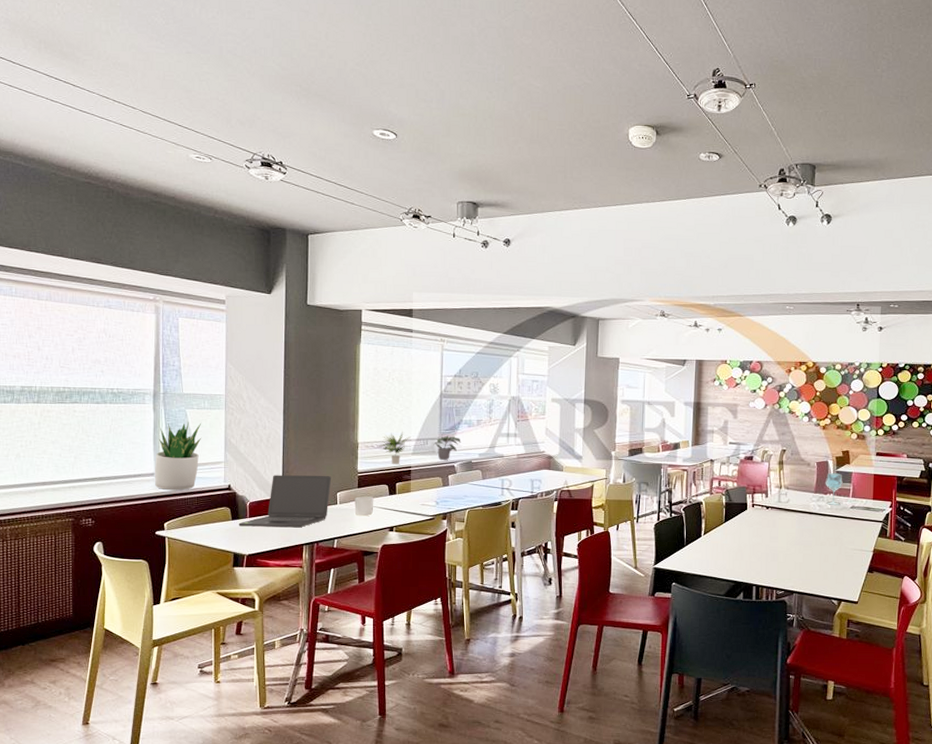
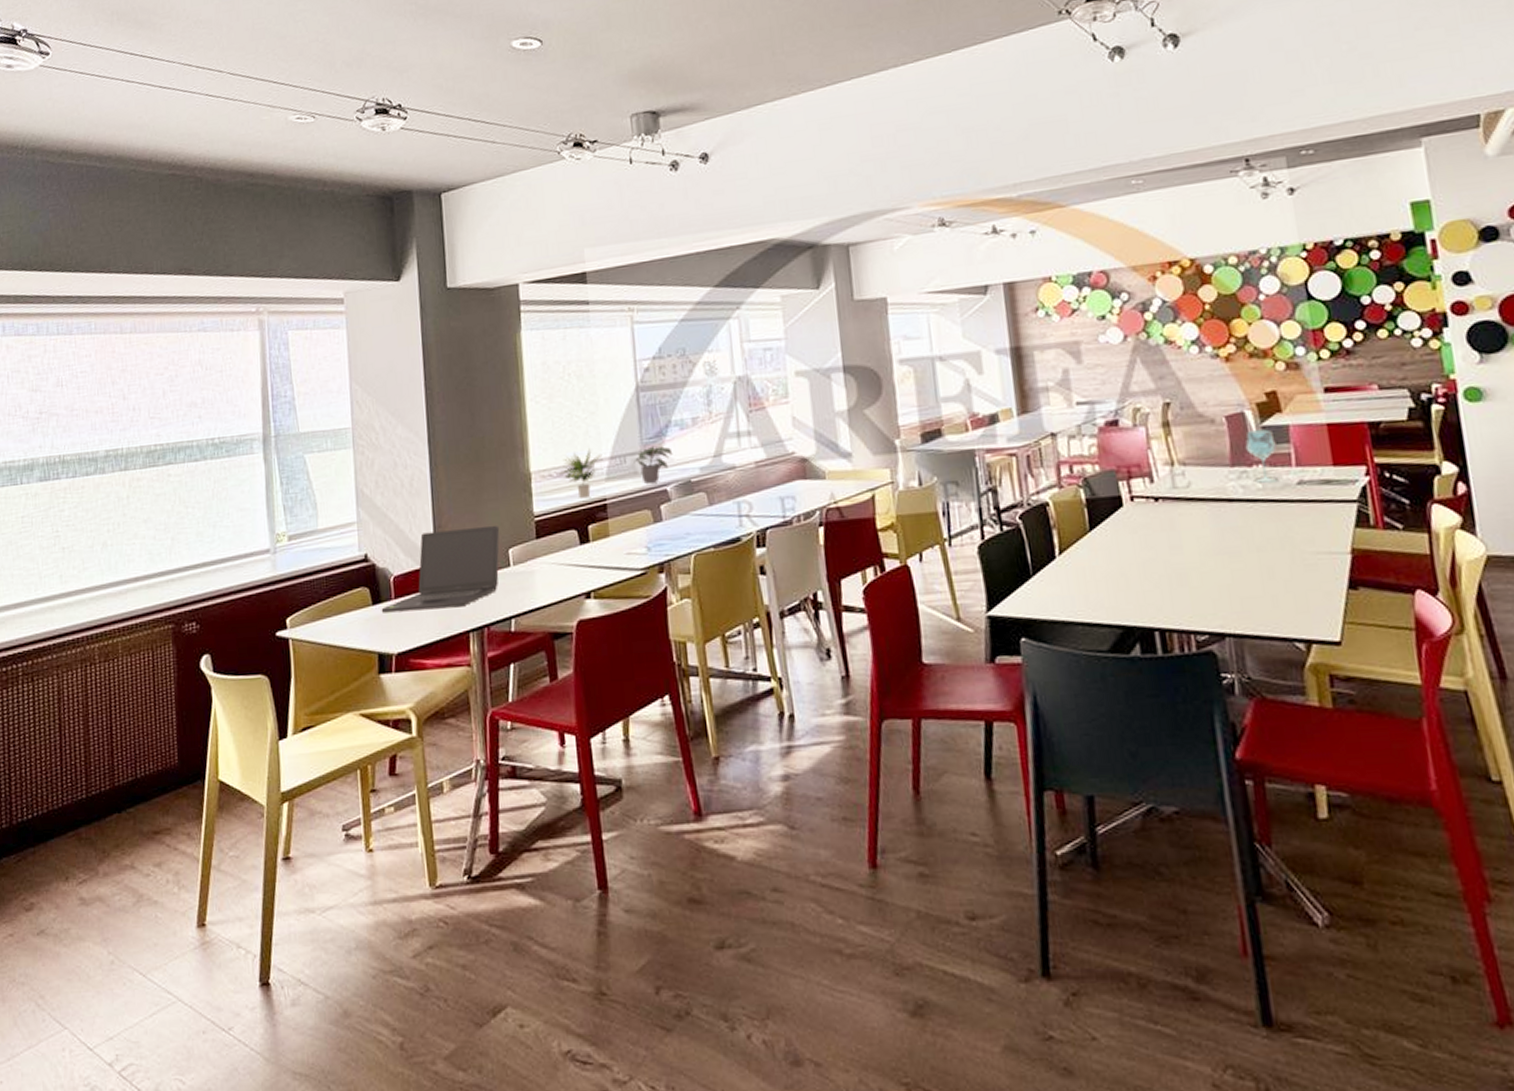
planter: present [155,422,202,491] -> none [270,471,326,572]
mug: present [354,496,374,517] -> none [533,549,561,582]

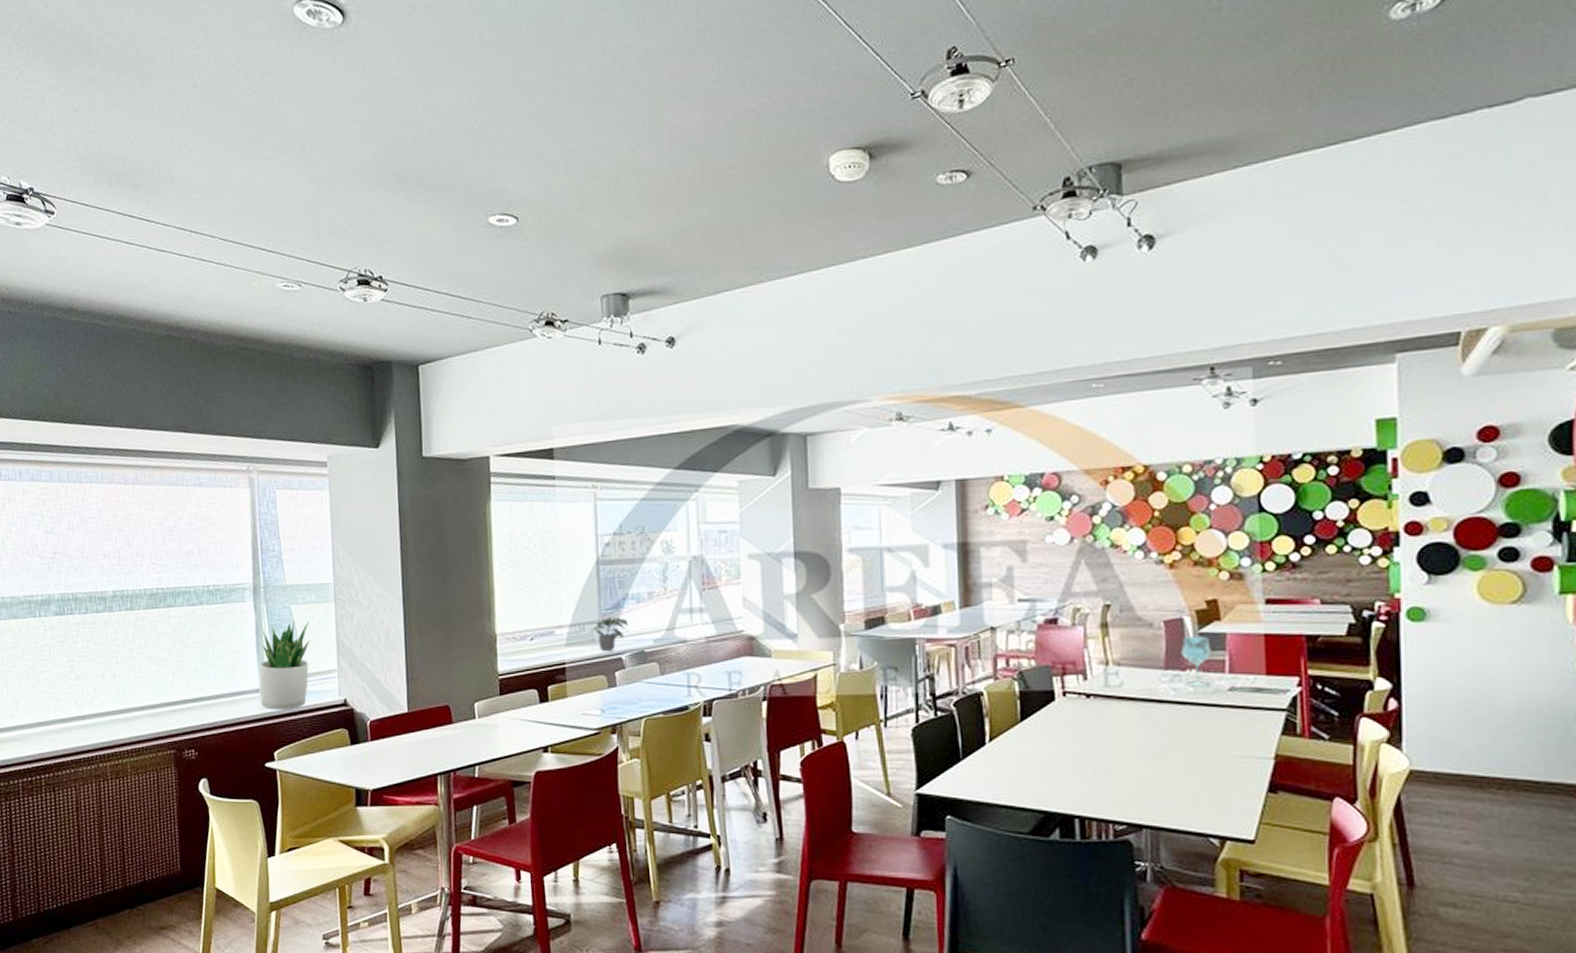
planter: none [270,471,326,572] -> present [259,621,309,710]
laptop: present [381,525,500,613] -> none [358,680,467,753]
plant: present [559,449,603,498] -> none [522,616,563,660]

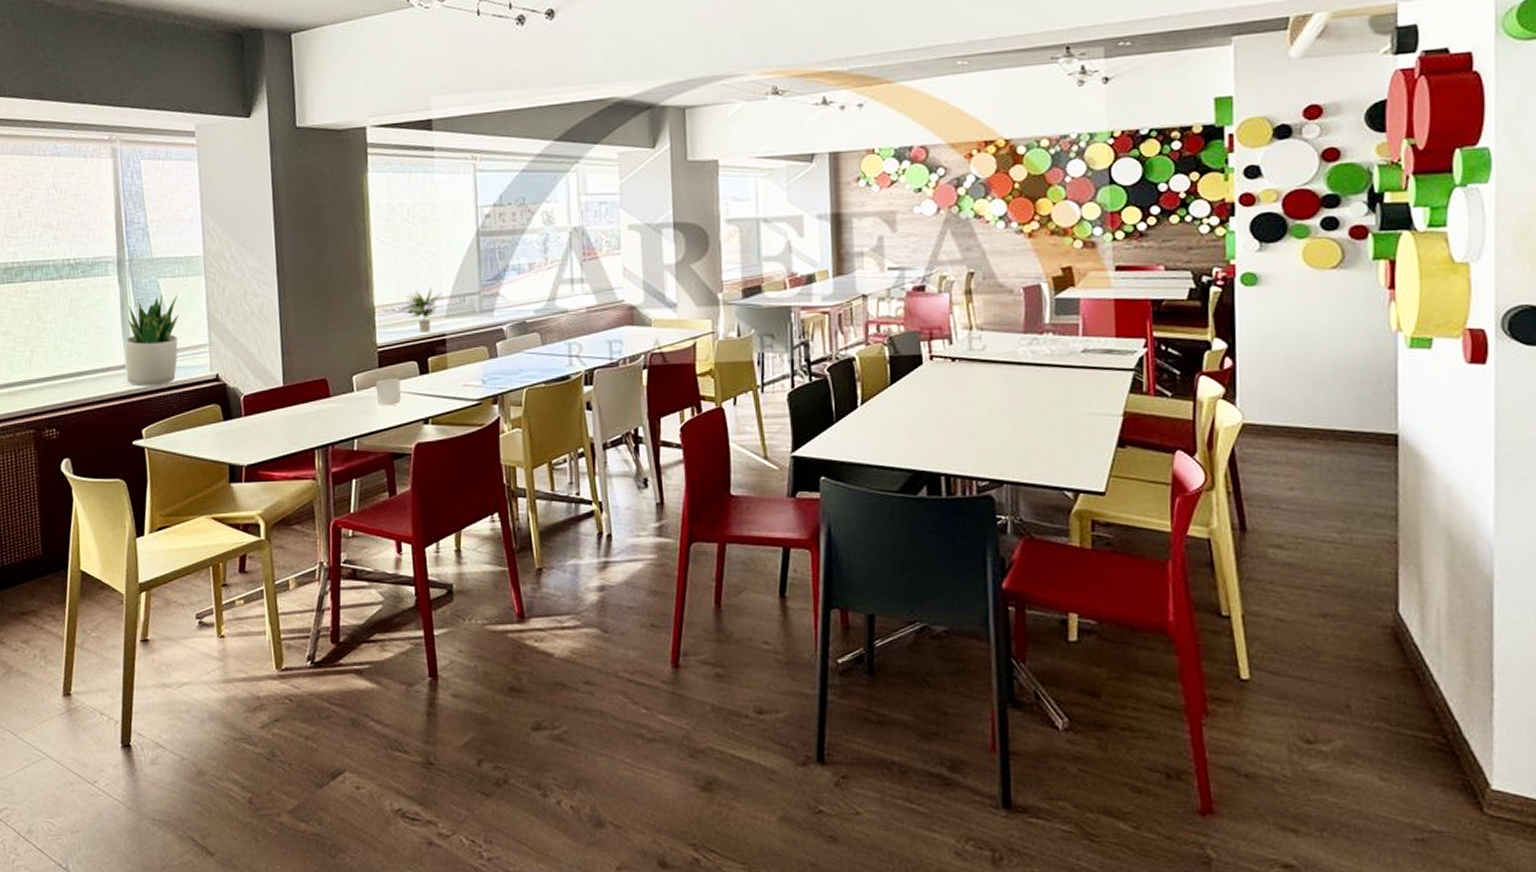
mug: none [496,706,522,734] -> present [375,378,402,407]
plant: none [522,616,563,660] -> present [401,287,443,332]
potted plant: present [592,616,629,651] -> none [472,287,510,322]
wine glass: present [1180,636,1212,688] -> none [1038,301,1067,351]

